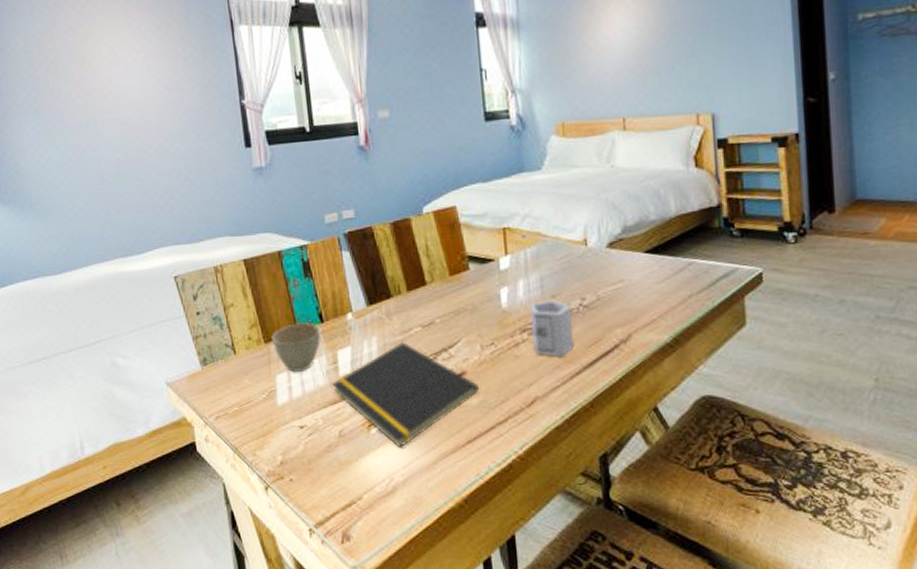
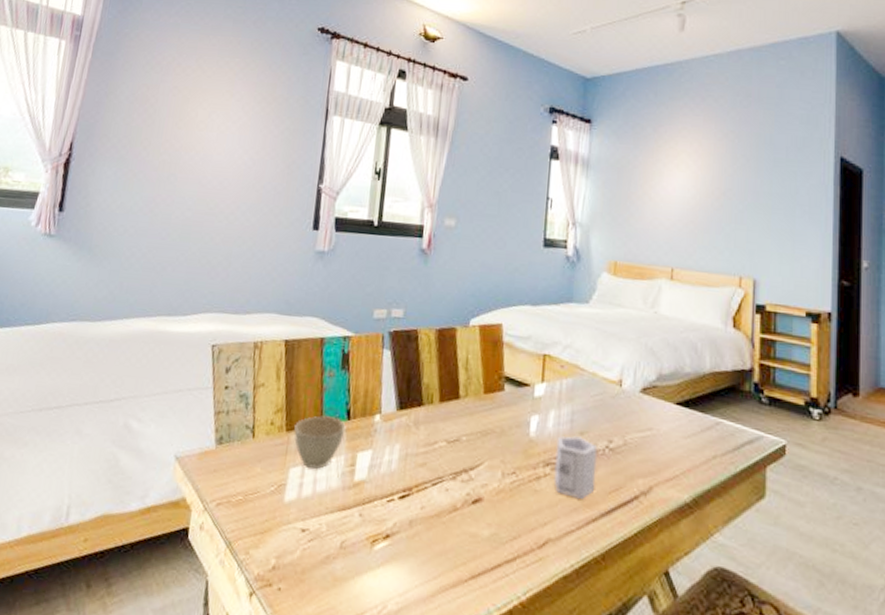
notepad: present [332,342,480,449] -> none [344,455,493,573]

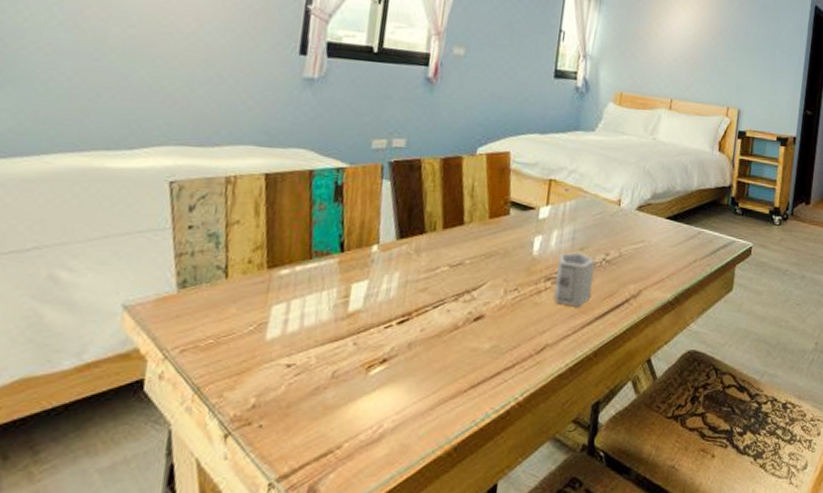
cup: present [294,416,346,469] -> none [277,250,339,304]

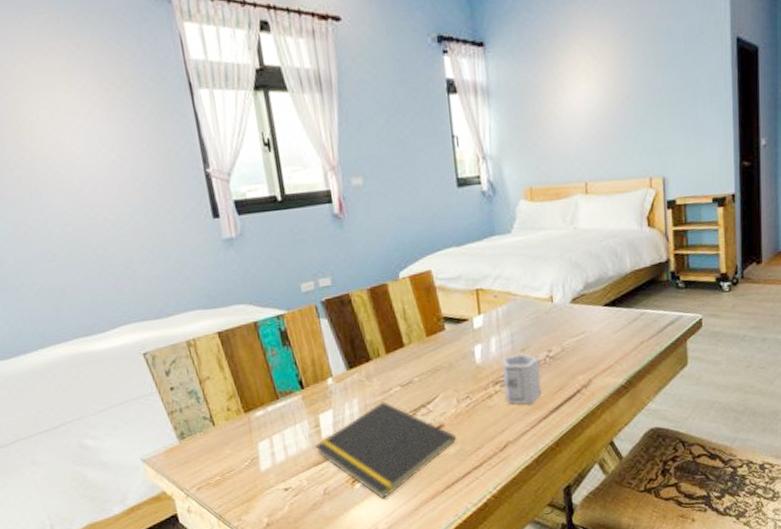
notepad: none [337,280,495,392] -> present [315,401,457,500]

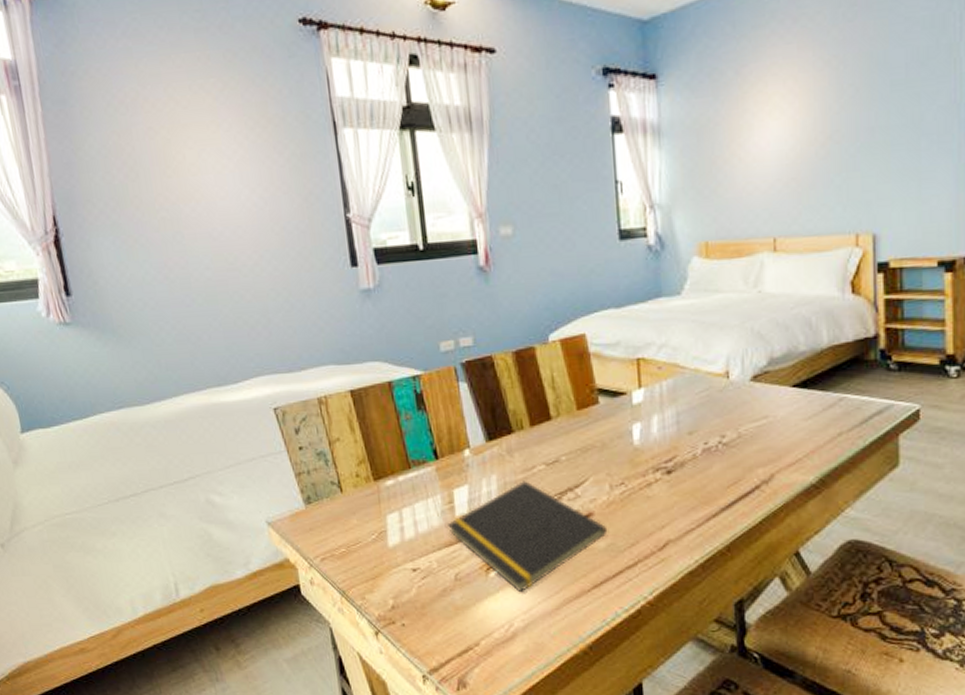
cup: present [501,353,542,405] -> none [664,437,712,498]

